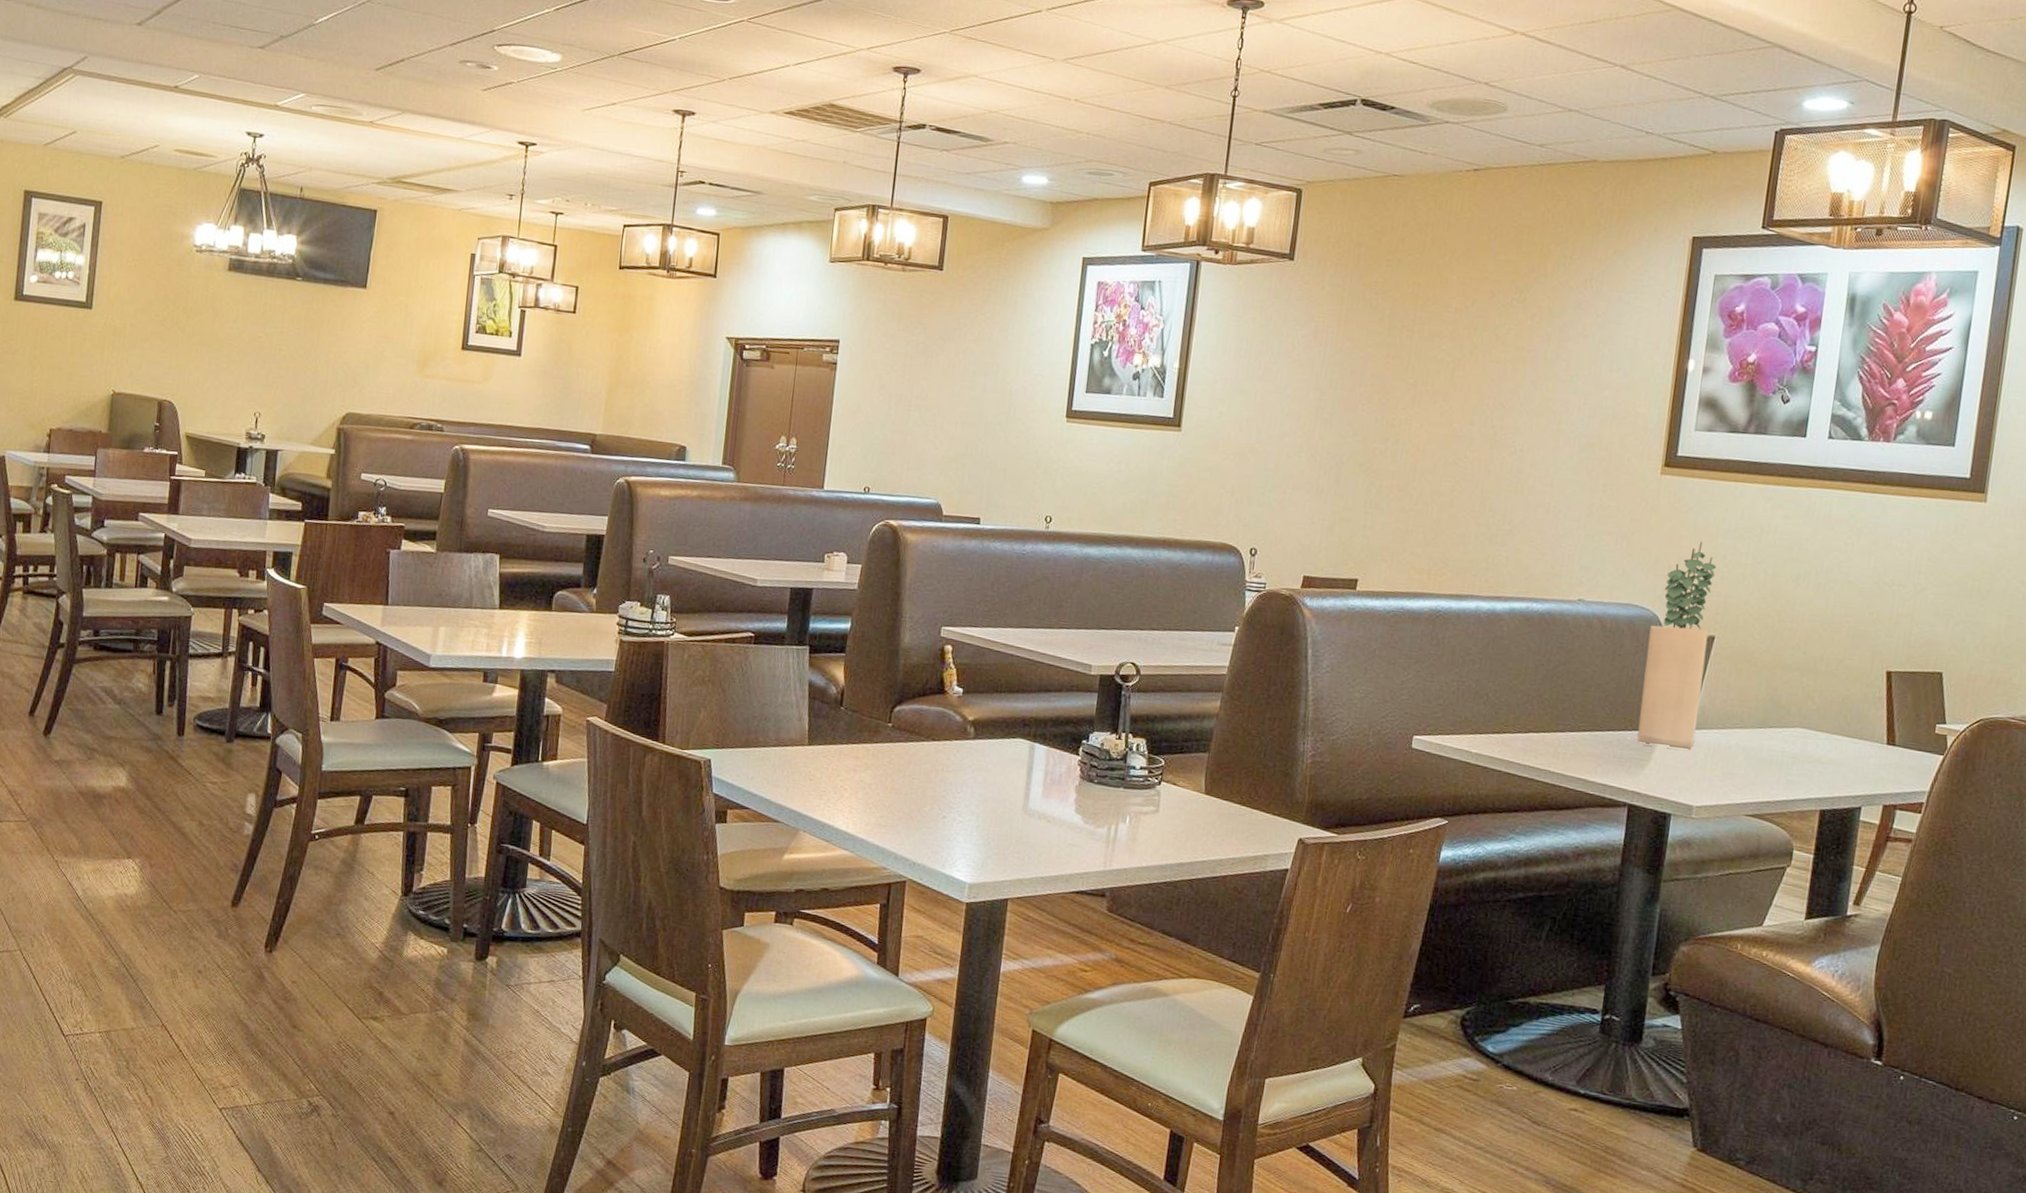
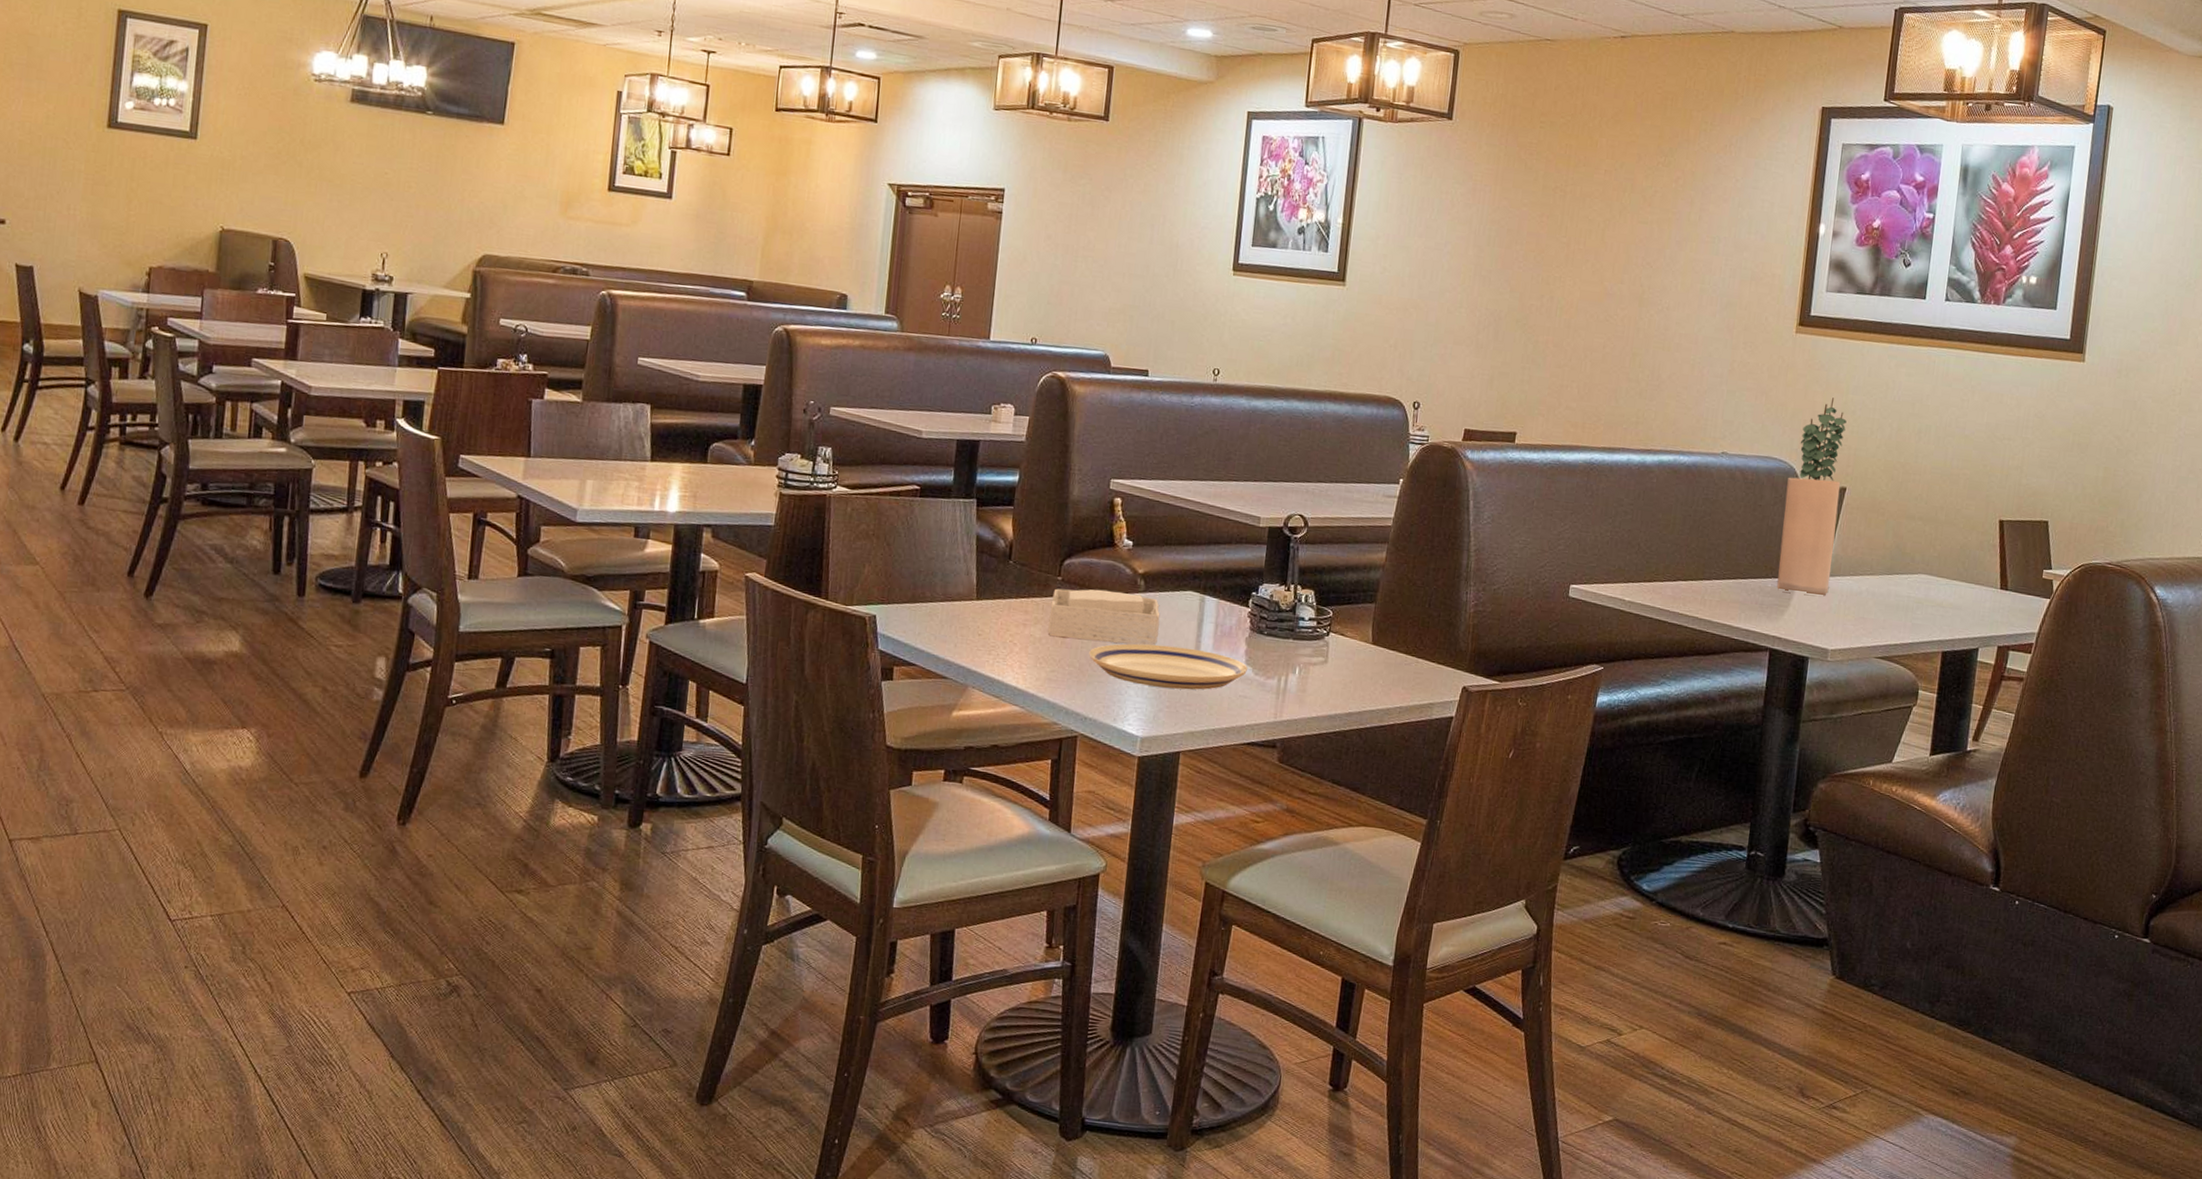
napkin holder: none [877,734,990,793] -> present [1047,588,1160,646]
plate: none [918,790,1078,838] -> present [1089,643,1249,690]

